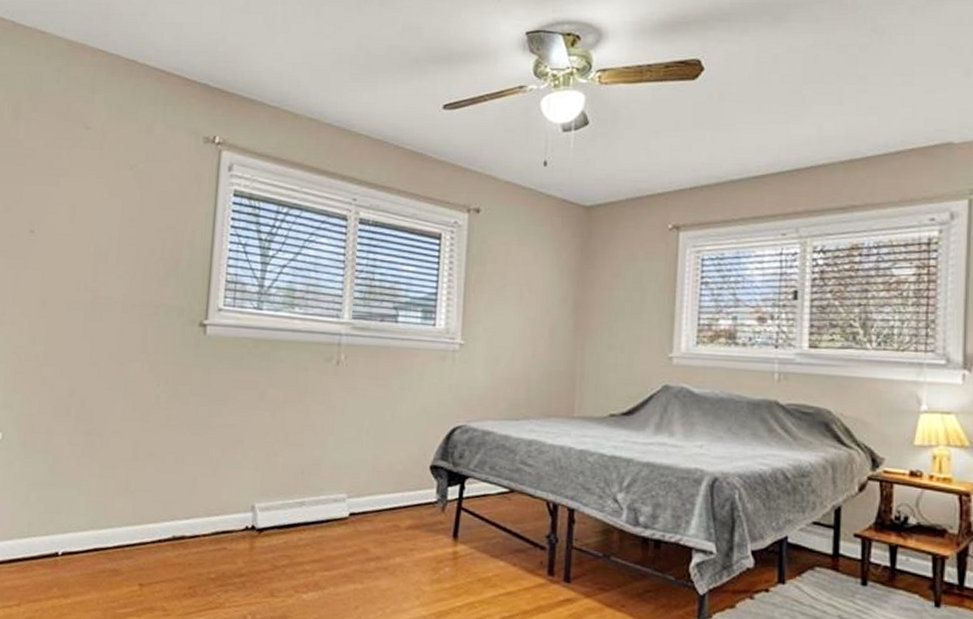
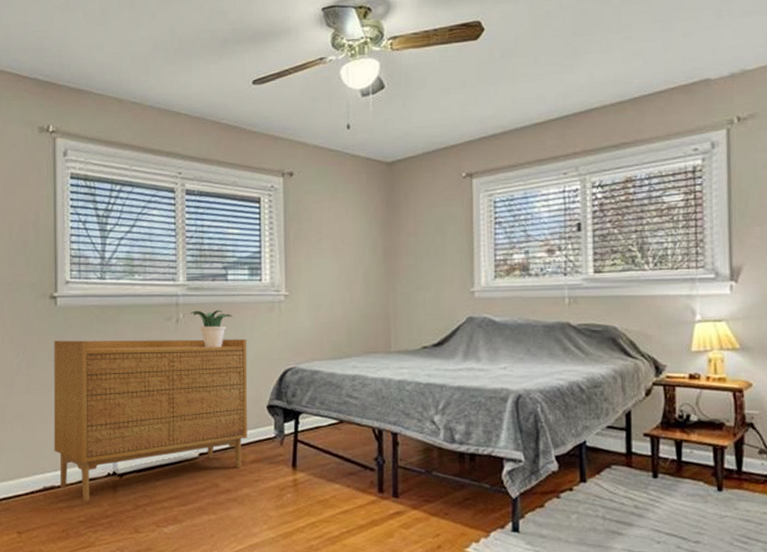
sideboard: none [188,373,414,556] -> present [53,339,248,502]
potted plant: none [353,352,400,397] -> present [190,310,233,348]

